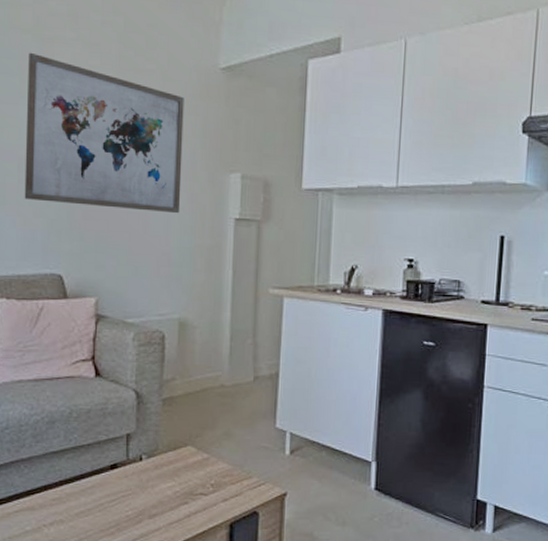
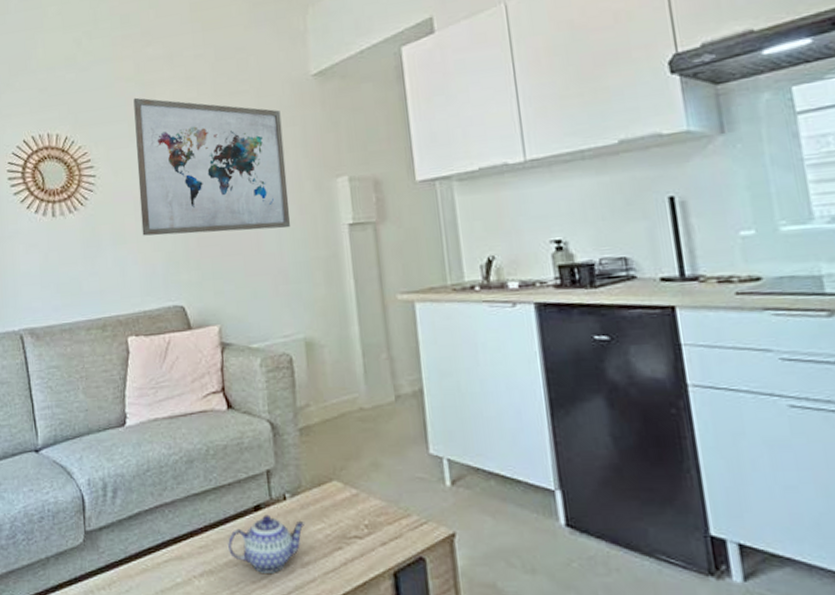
teapot: none [81,473,157,523] -> present [228,514,306,573]

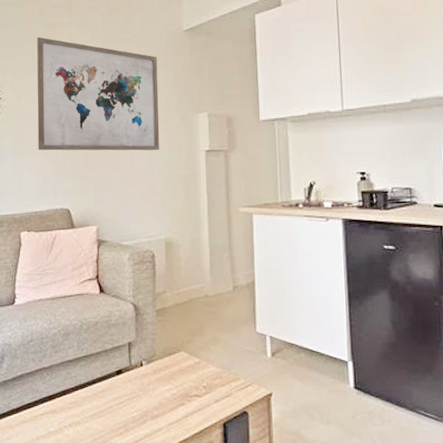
teapot: present [228,514,306,573] -> none [94,377,157,424]

